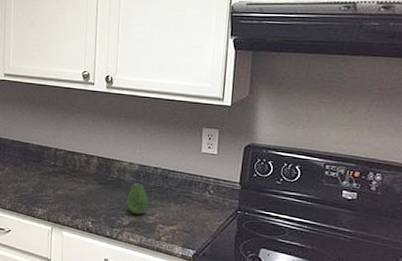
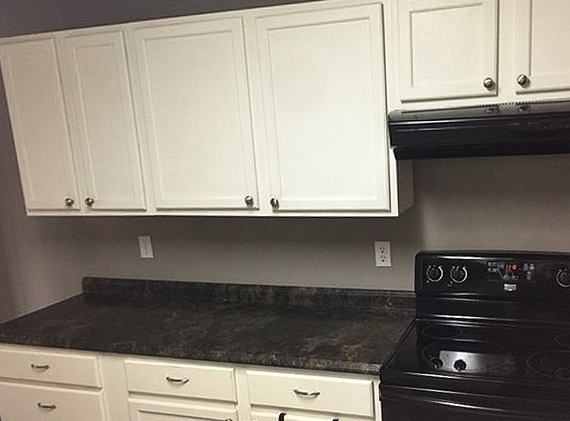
fruit: present [126,183,149,215] -> none [309,307,331,339]

